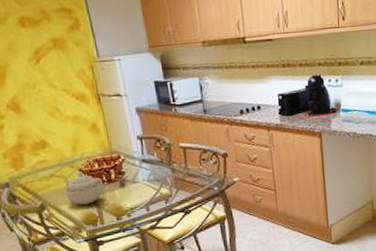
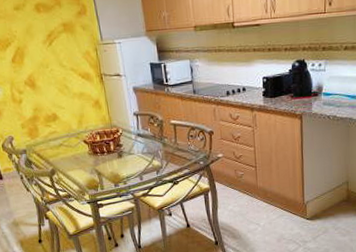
teapot: present [63,171,105,206] -> none [70,142,105,173]

